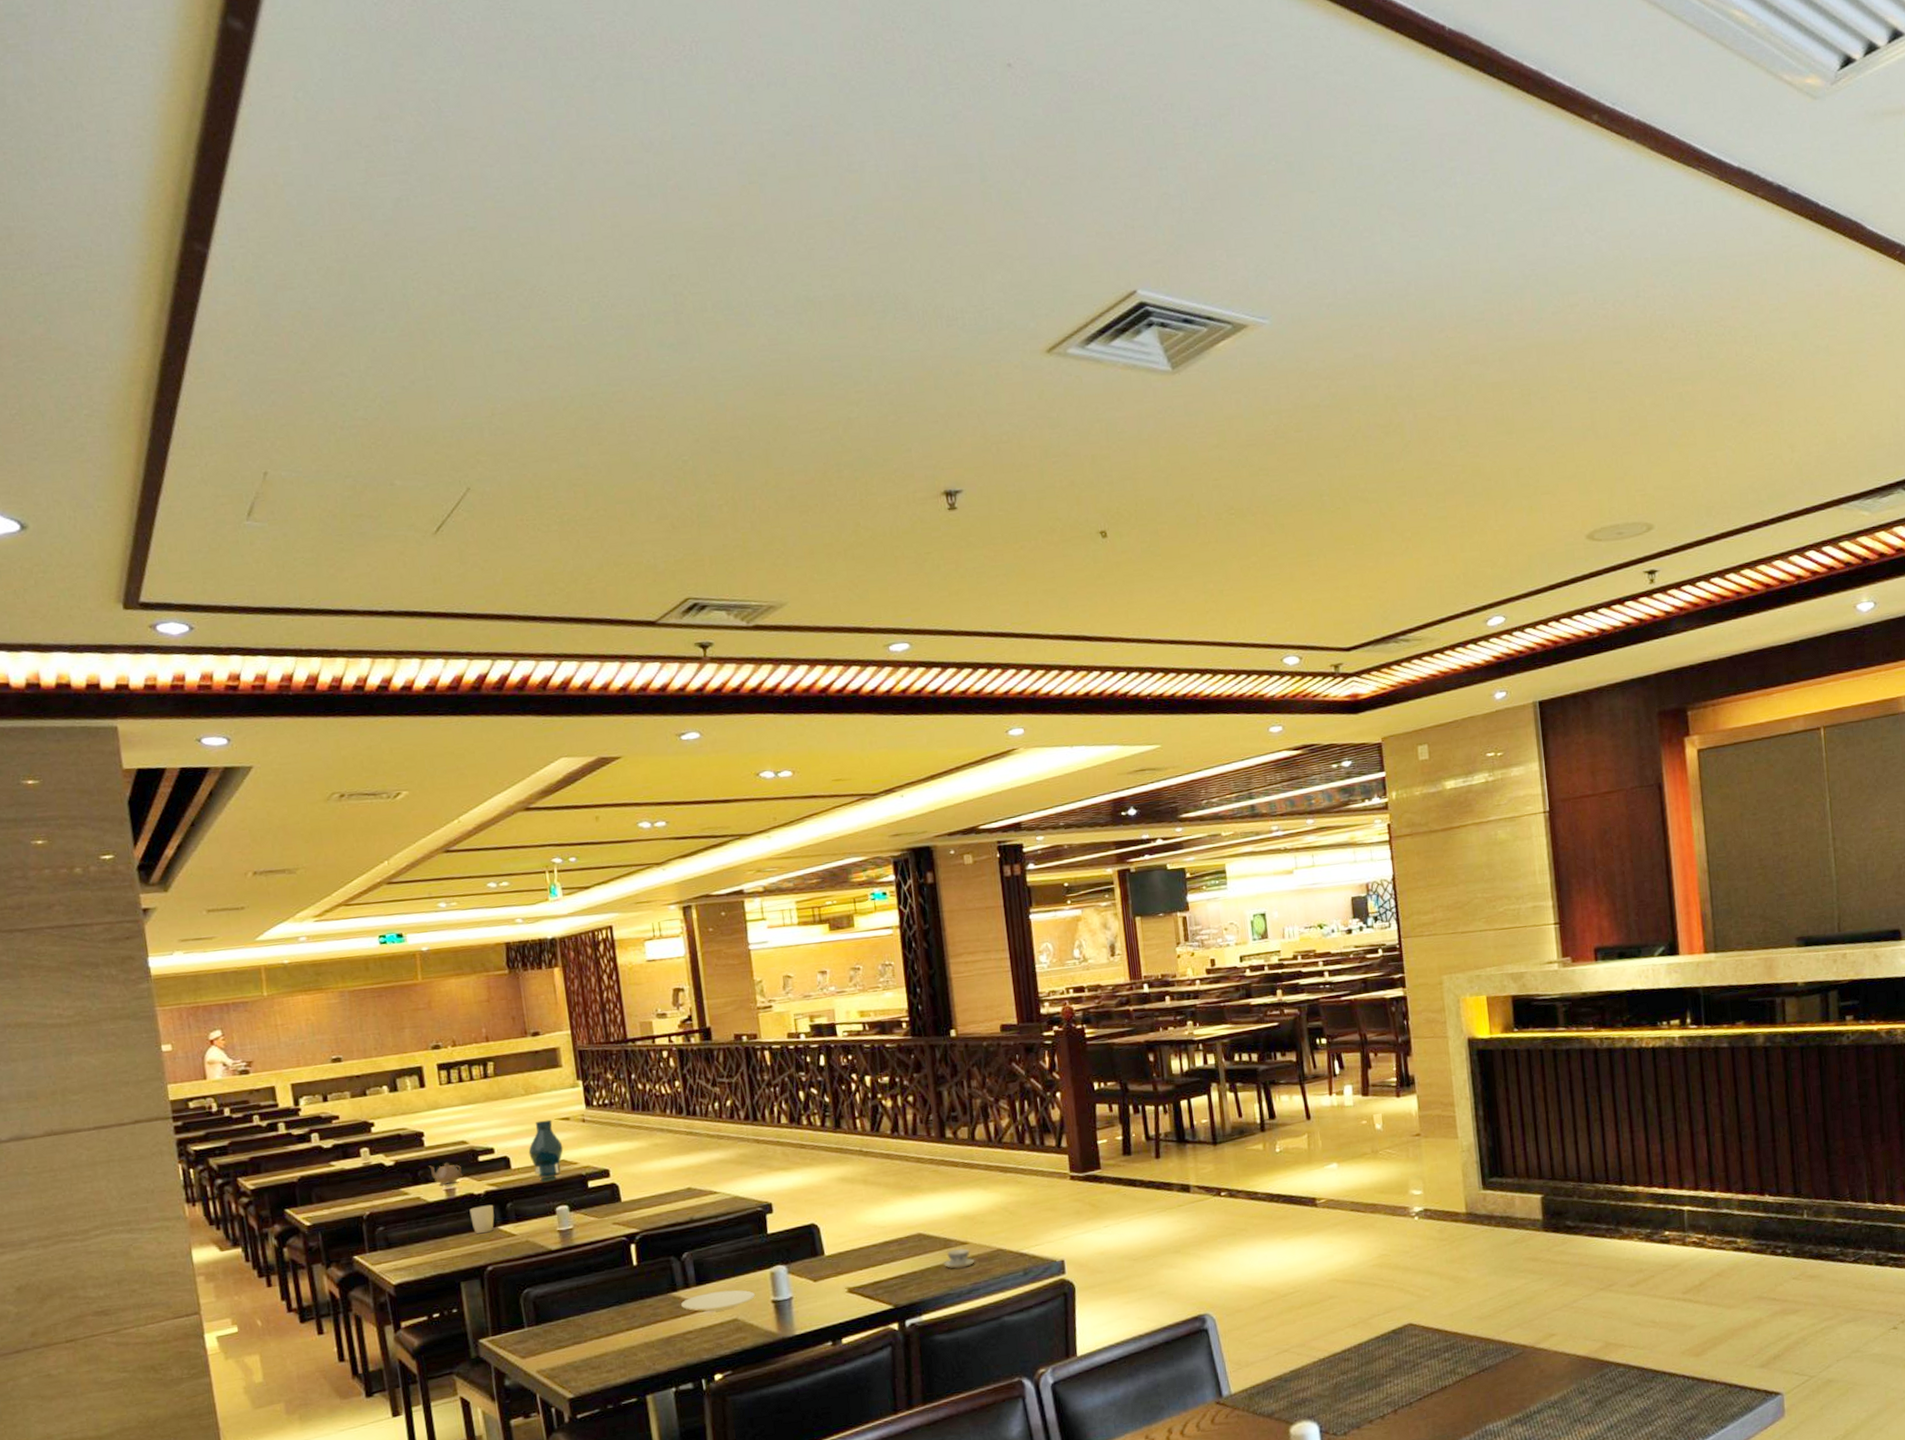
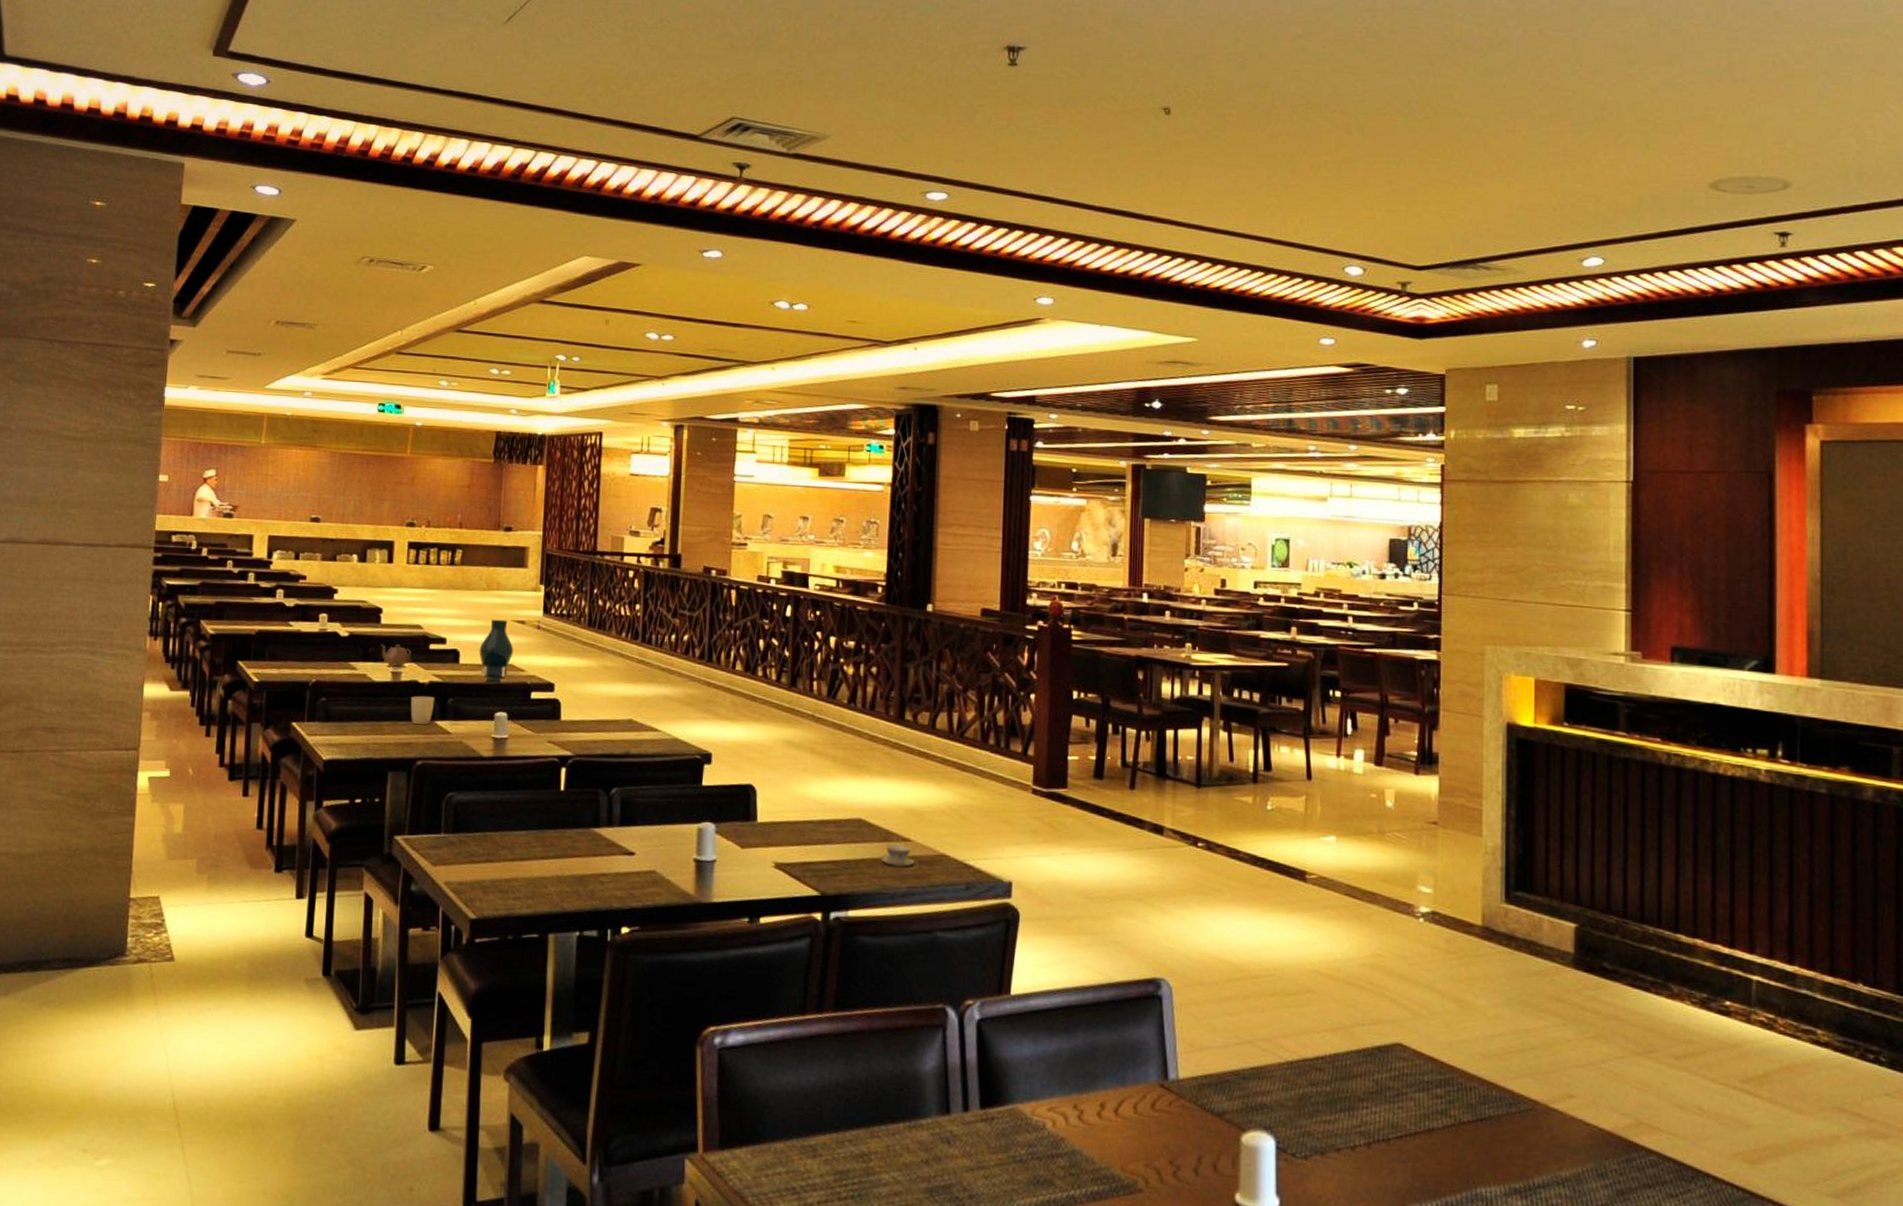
plate: present [680,1290,756,1312] -> none [600,836,679,859]

